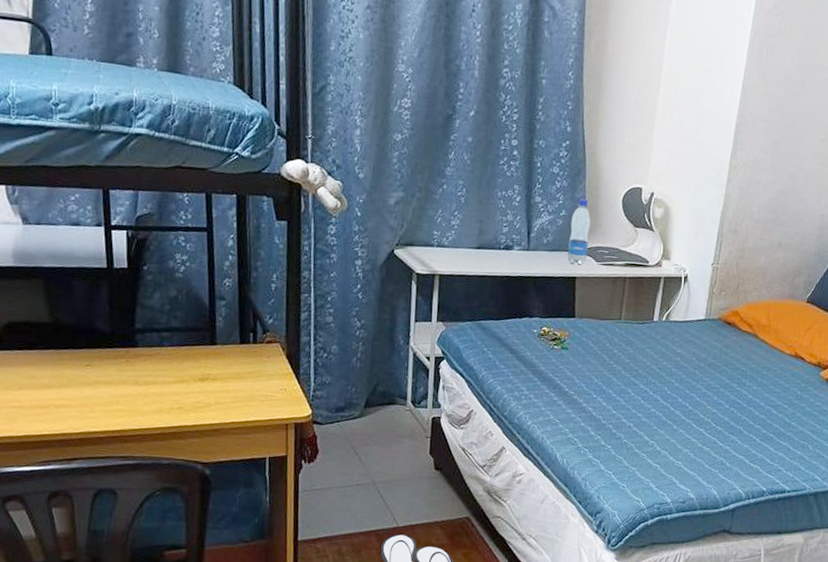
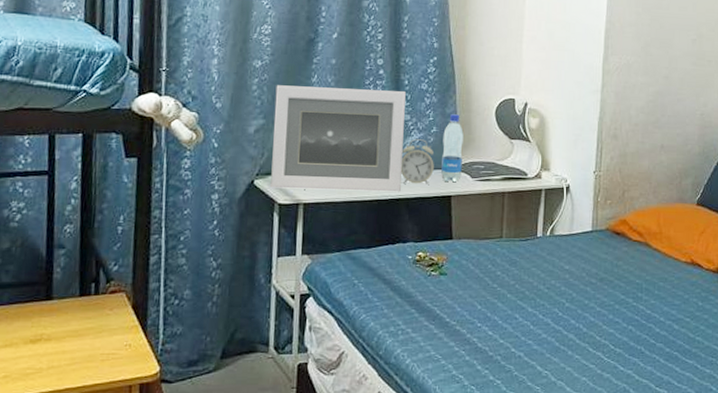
picture frame: none [409,159,538,271] -> present [270,85,406,192]
alarm clock: none [529,221,563,265] -> present [400,139,435,184]

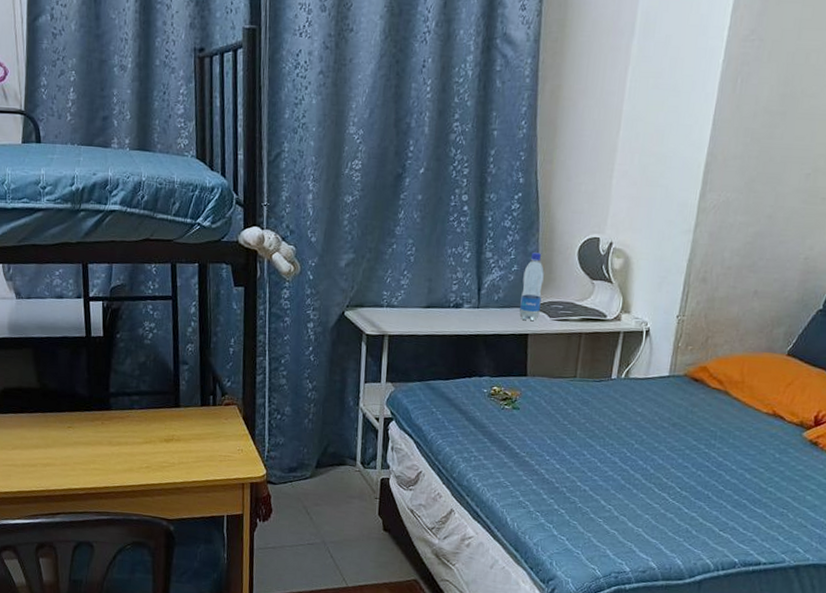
picture frame: present [270,85,406,192] -> none [359,220,489,329]
alarm clock: present [400,139,435,184] -> none [480,277,514,322]

